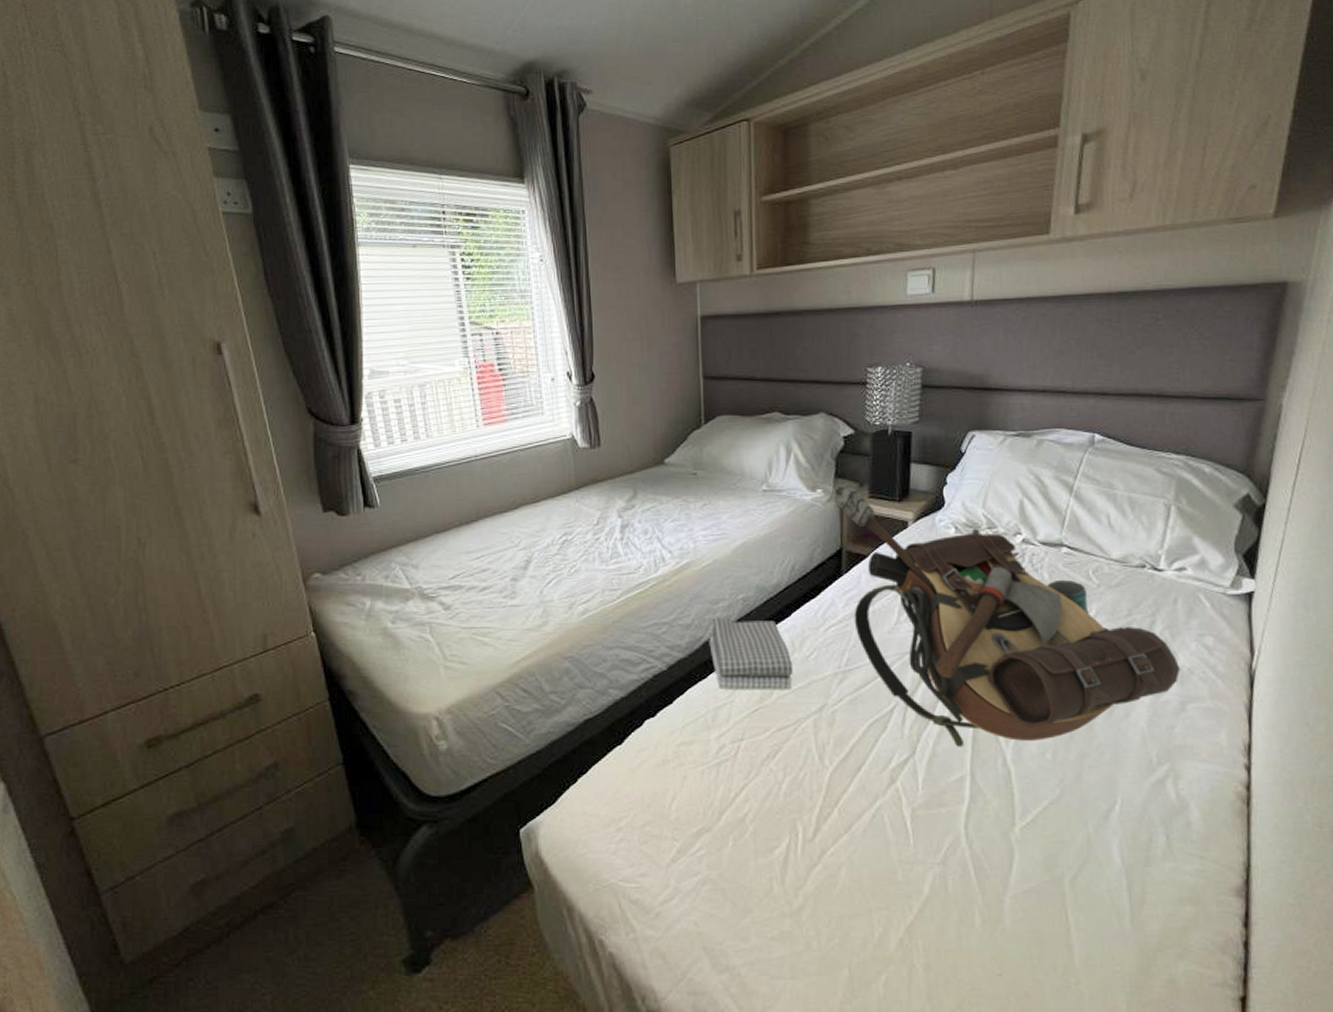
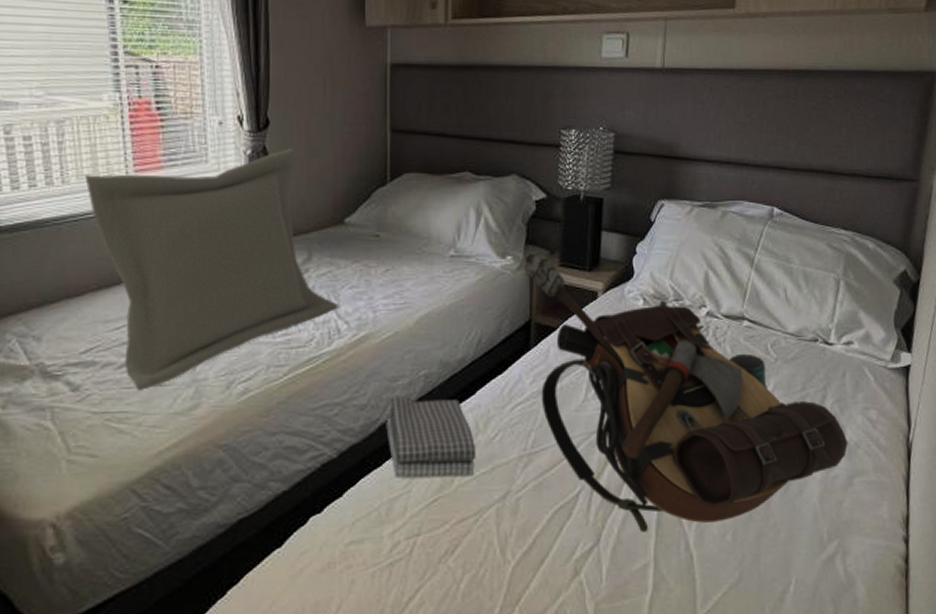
cushion: none [444,397,663,610] -> present [85,147,339,391]

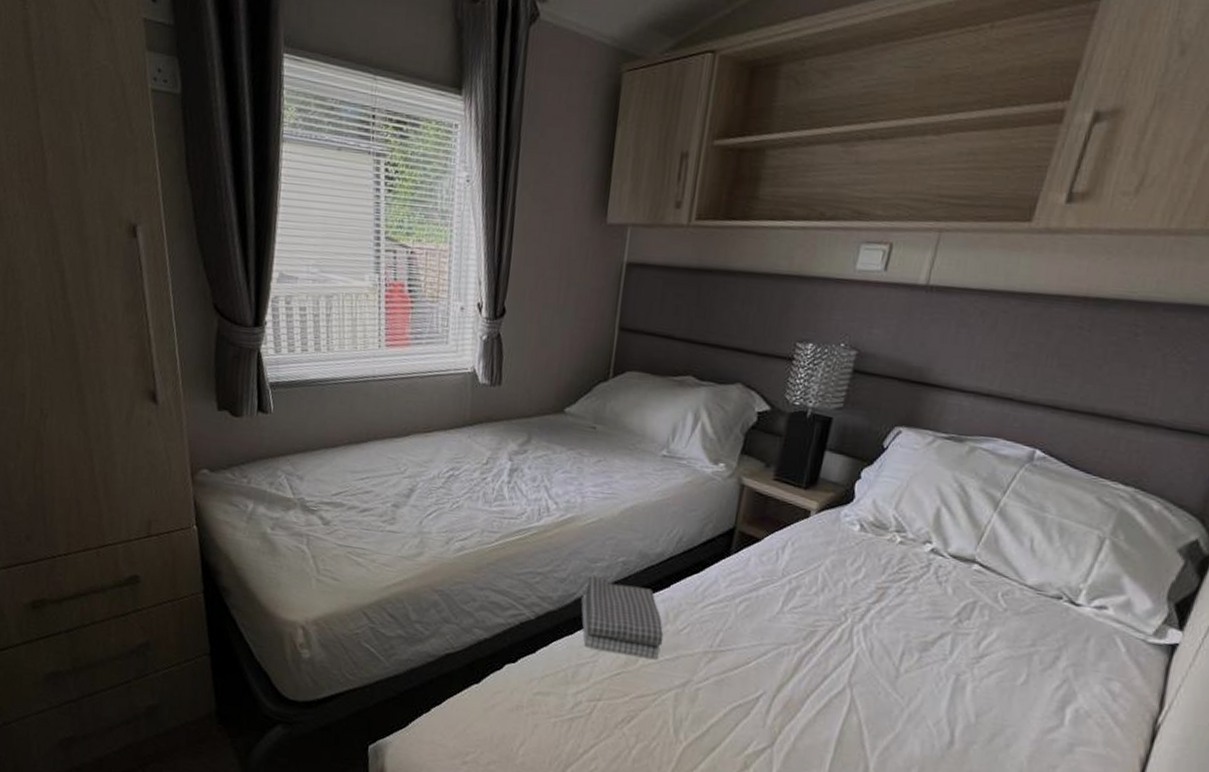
cushion: present [85,147,339,391] -> none [345,336,551,534]
backpack: present [523,252,848,533] -> none [734,463,1078,756]

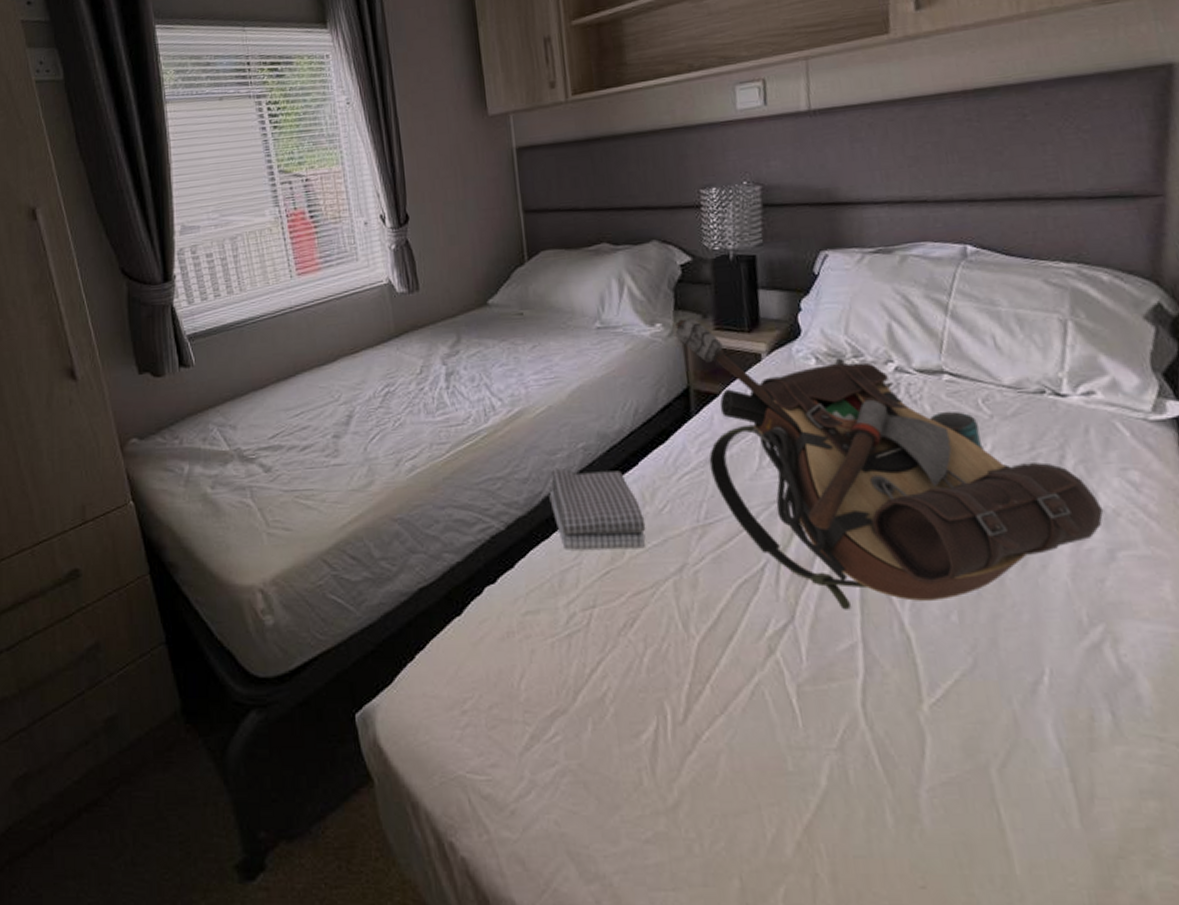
backpack: none [734,463,1078,756] -> present [675,317,1104,610]

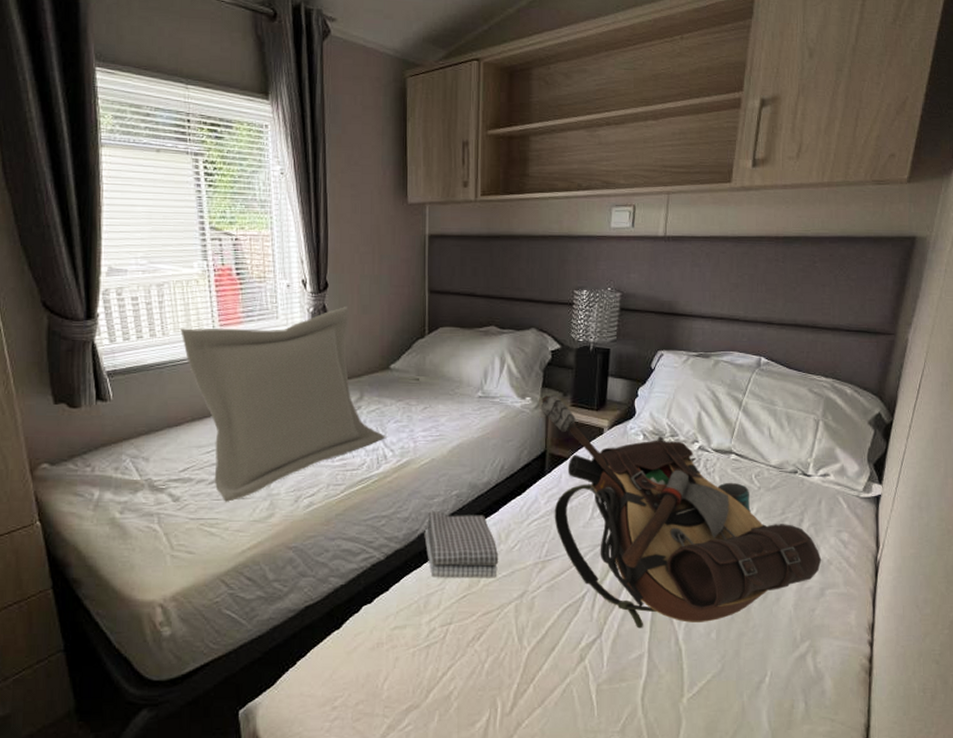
cushion: none [258,238,491,470] -> present [180,305,385,502]

